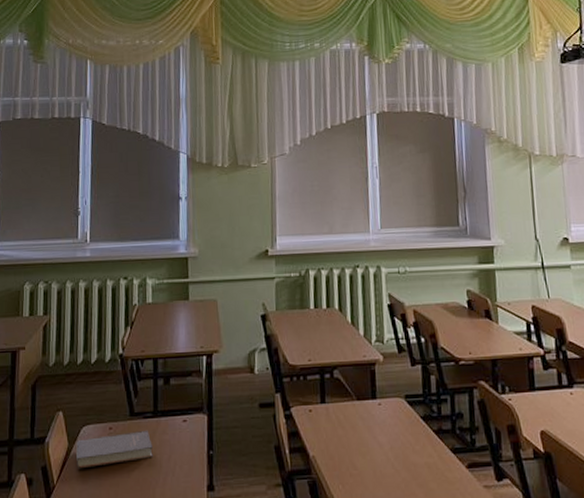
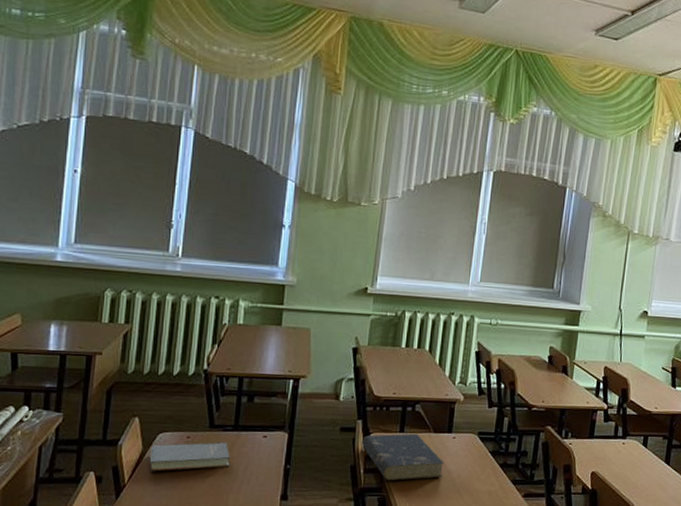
book: none [283,403,375,460] -> present [362,433,444,481]

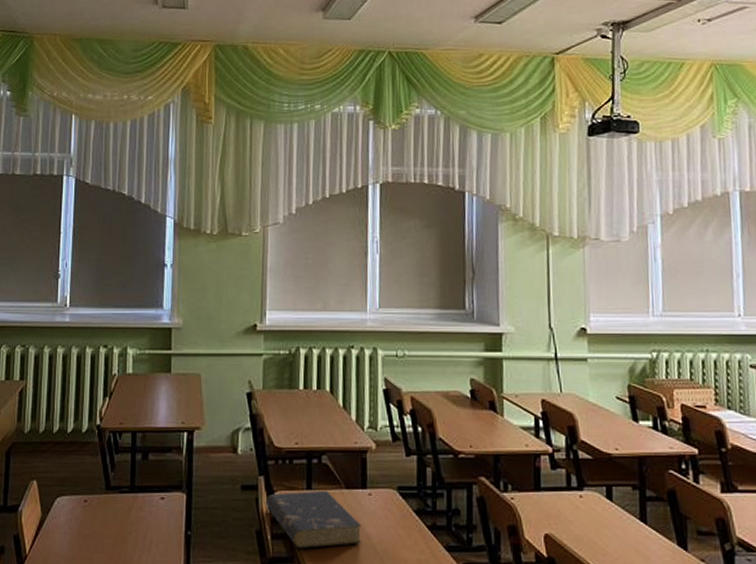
book: present [150,441,230,472] -> none [50,505,128,541]

